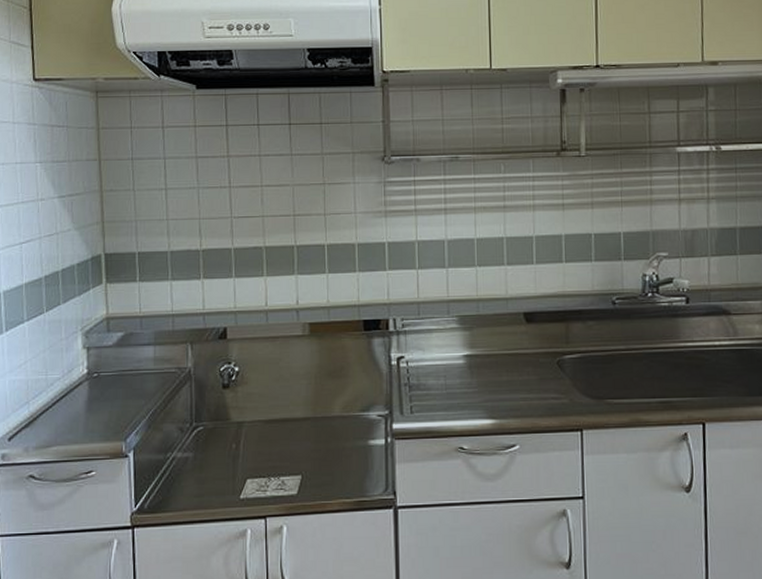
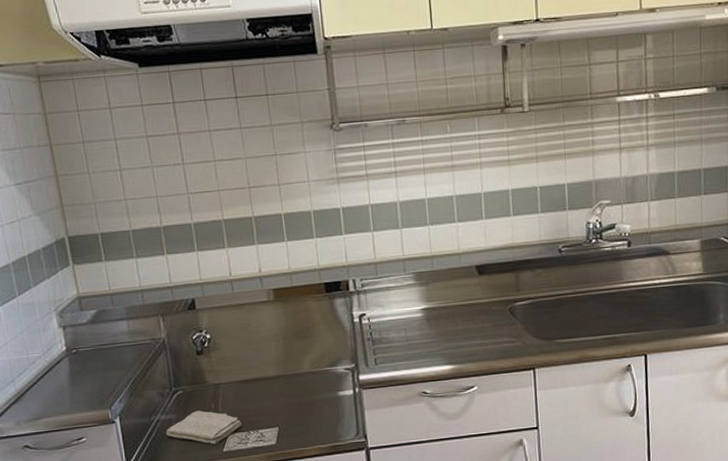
washcloth: none [181,450,263,490] -> present [166,410,242,445]

